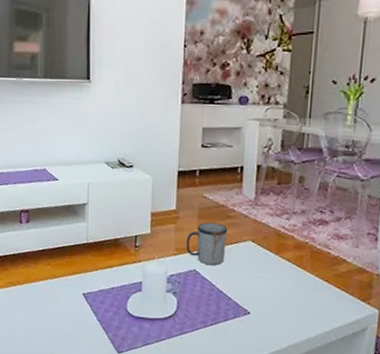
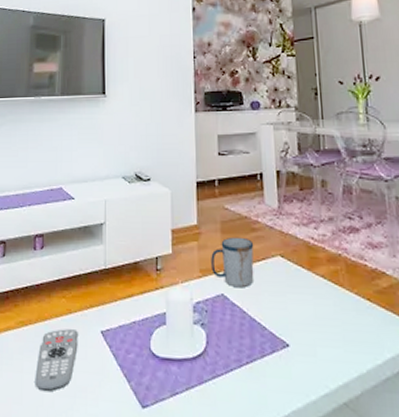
remote control: none [24,290,62,337] -> present [35,329,78,392]

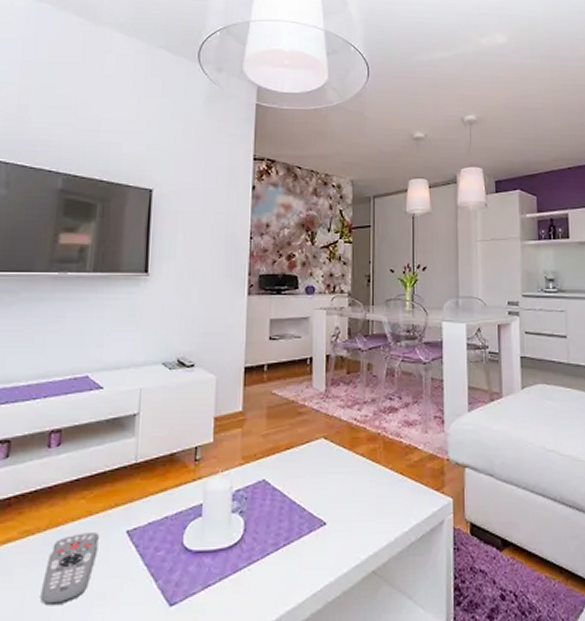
mug: present [211,237,254,288] -> none [254,421,299,473]

